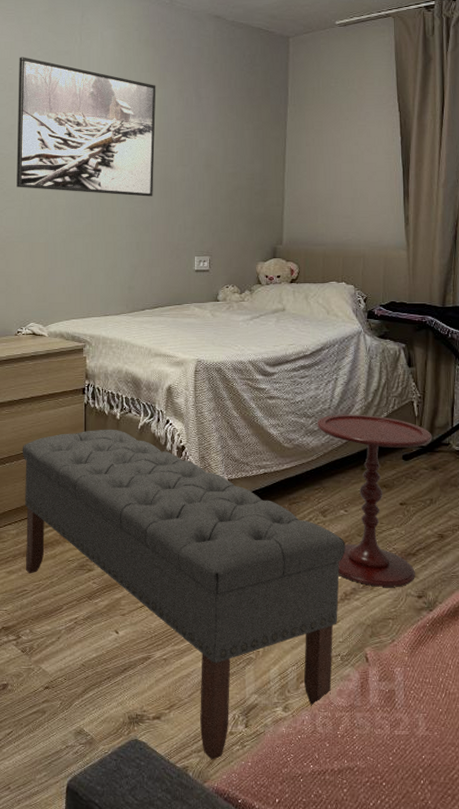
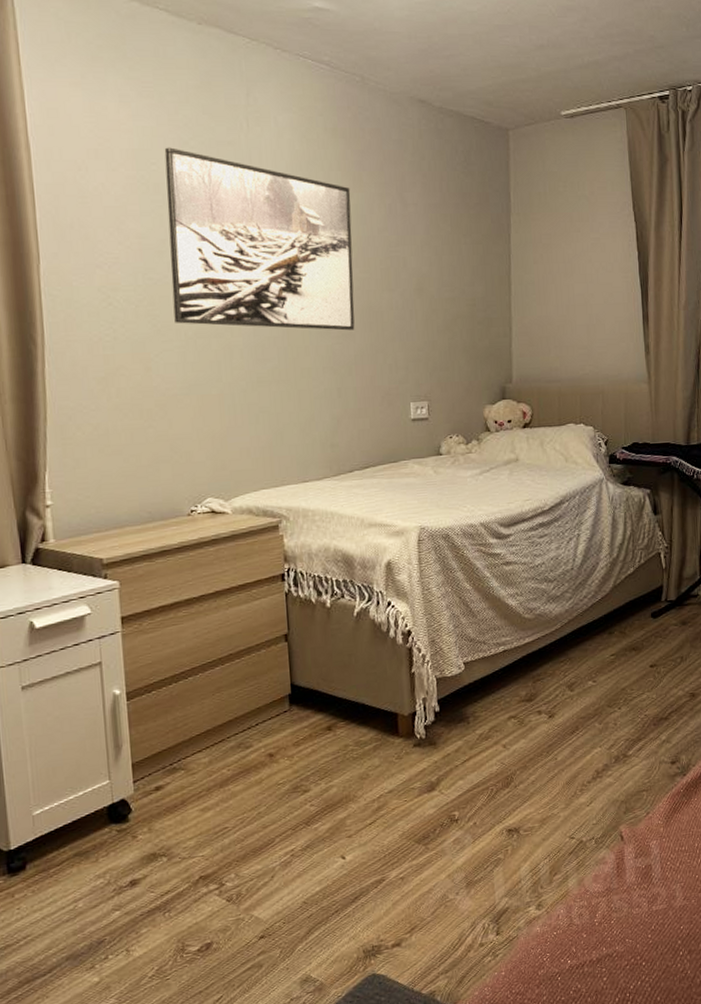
bench: present [22,429,346,760] -> none [208,619,596,978]
side table: present [317,414,432,587] -> none [559,572,681,759]

